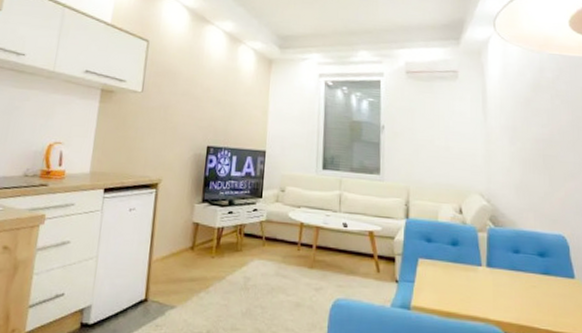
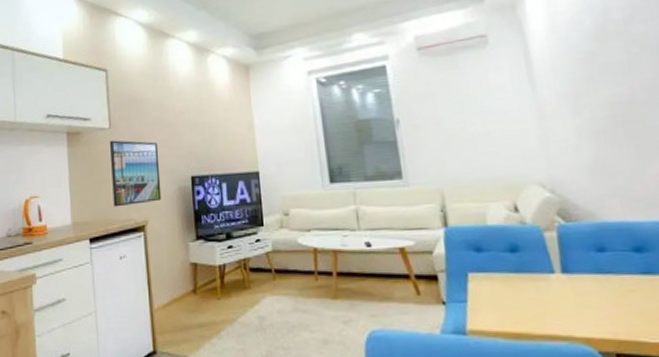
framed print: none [132,103,182,164] -> present [110,140,162,207]

